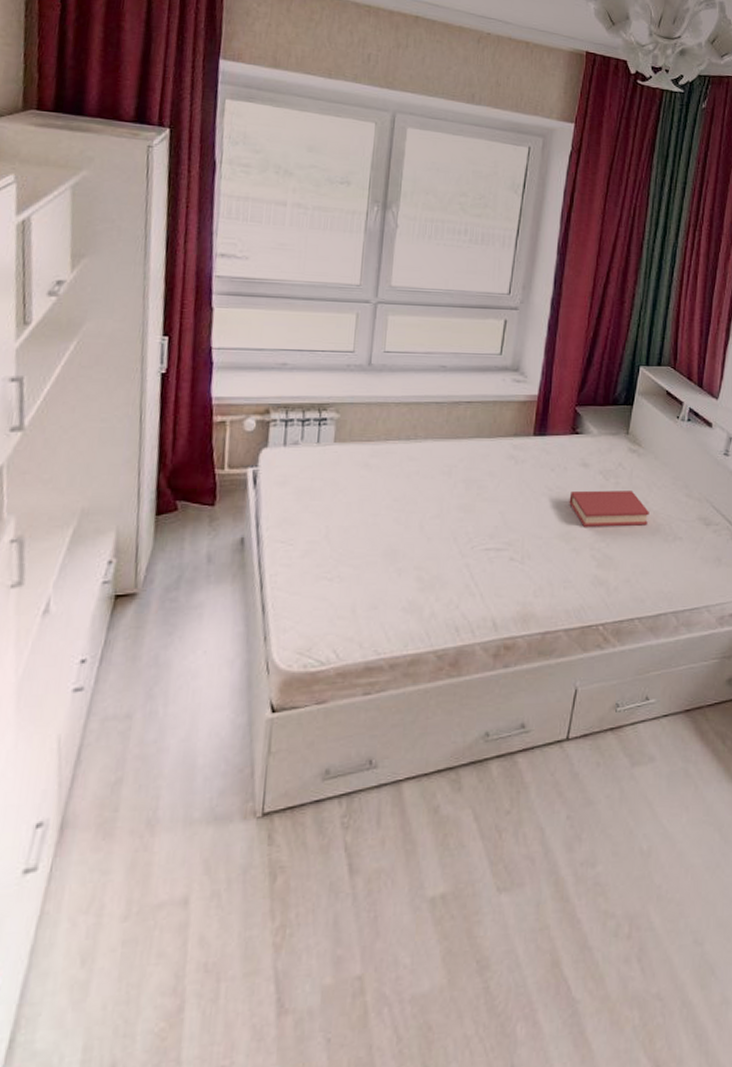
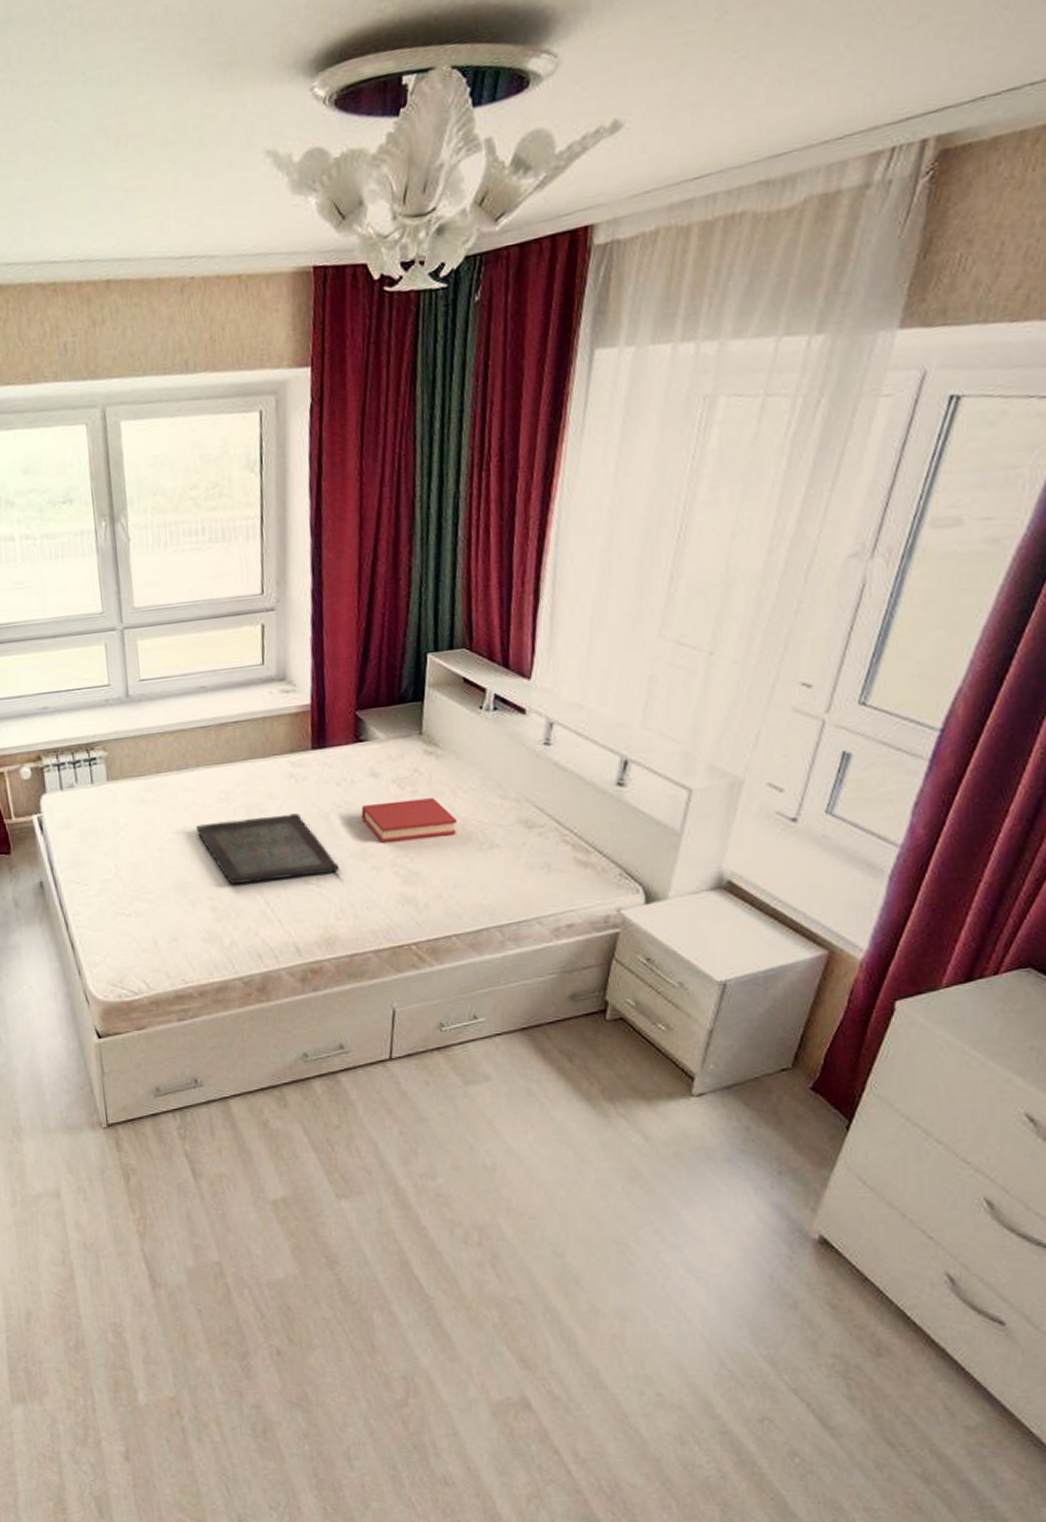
serving tray: none [415,492,544,555] -> present [196,813,339,884]

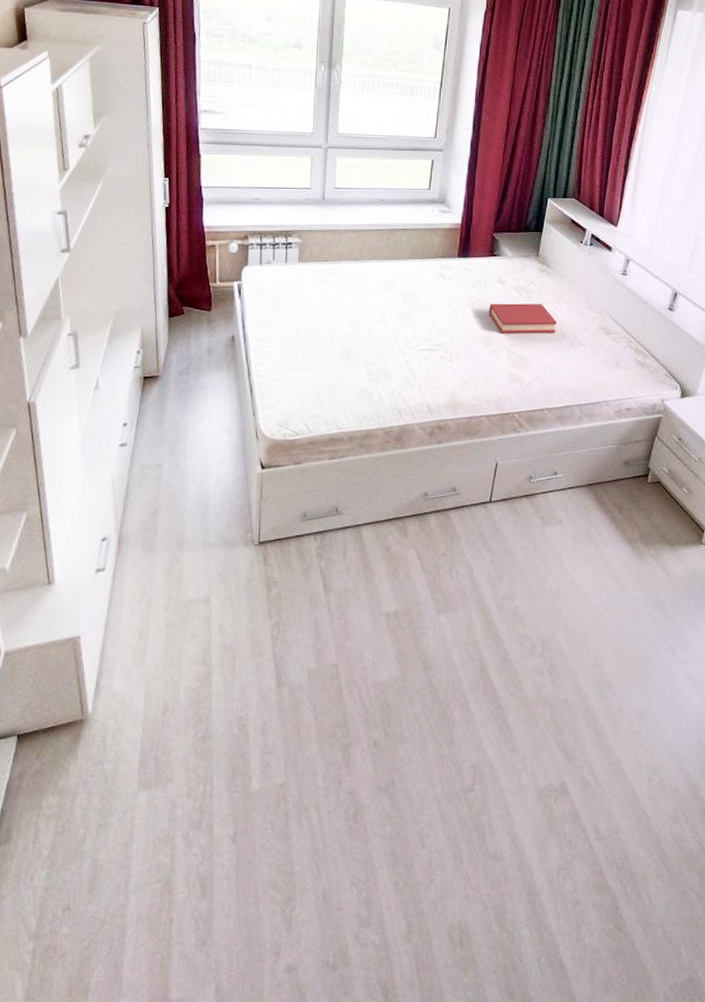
serving tray: present [196,813,339,884] -> none [363,304,468,354]

